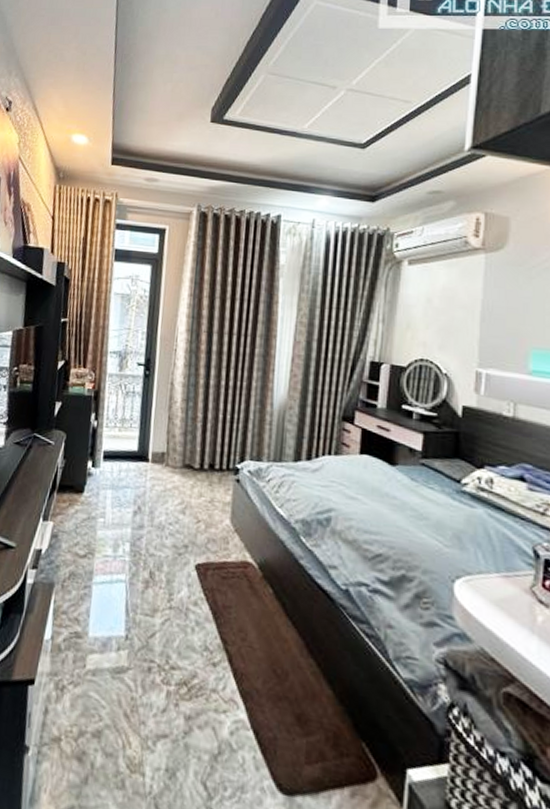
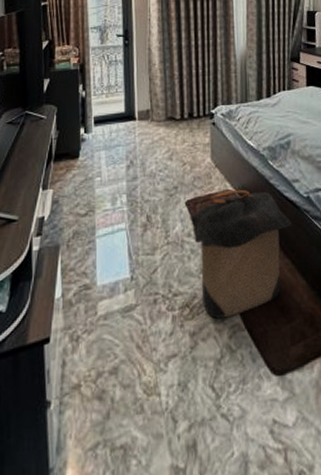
laundry hamper: none [198,562,323,711] -> present [190,189,292,320]

